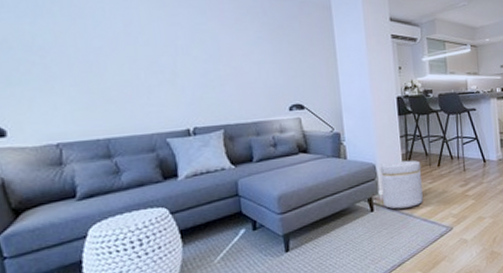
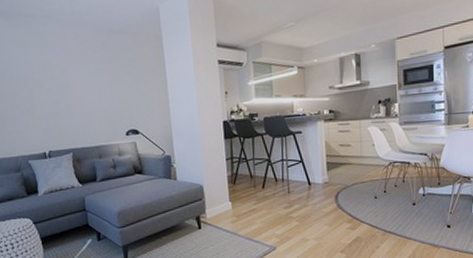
ottoman: present [380,160,423,209] -> none [207,182,248,228]

